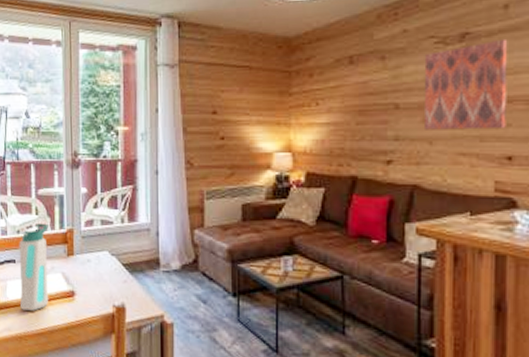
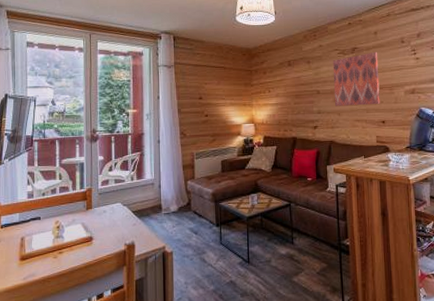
water bottle: present [19,223,50,311] -> none [43,185,71,257]

